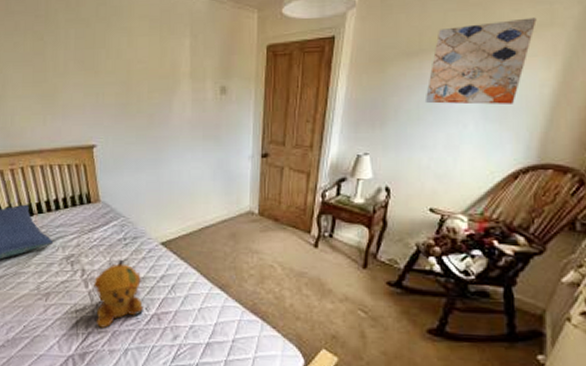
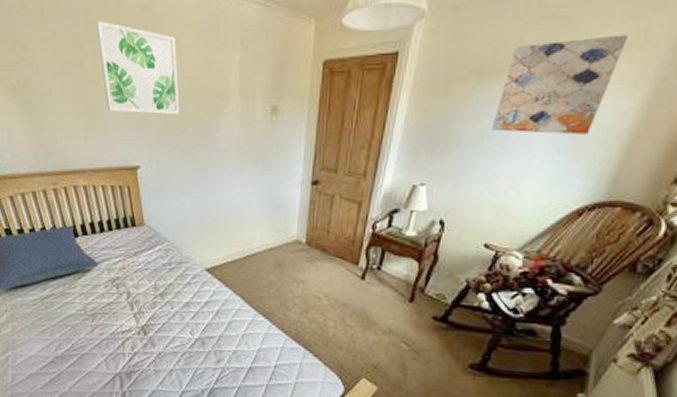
wall art: none [56,15,134,97] -> present [96,20,180,115]
stuffed bear: present [94,259,144,328] -> none [139,283,189,349]

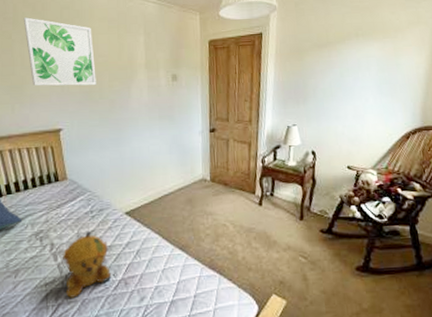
stuffed bear: none [139,283,189,349] -> present [63,231,112,298]
wall art: present [491,34,628,134] -> none [335,18,408,84]

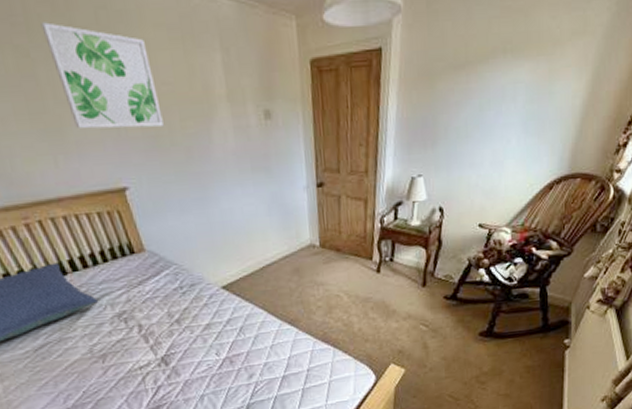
stuffed bear: present [63,231,112,298] -> none [154,309,215,380]

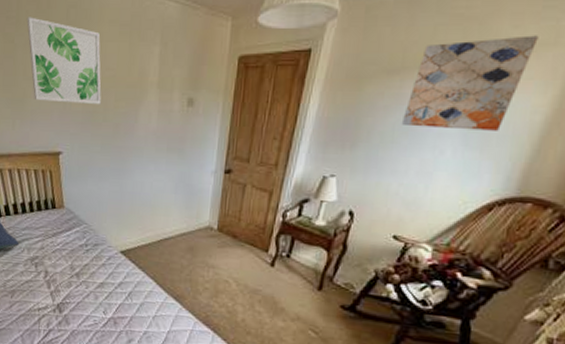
wall art: none [472,25,571,120] -> present [401,35,539,131]

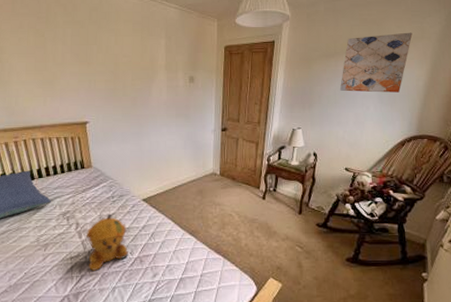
wall art: present [26,17,102,105] -> none [55,17,120,84]
stuffed bear: none [56,264,102,327] -> present [86,213,129,271]

